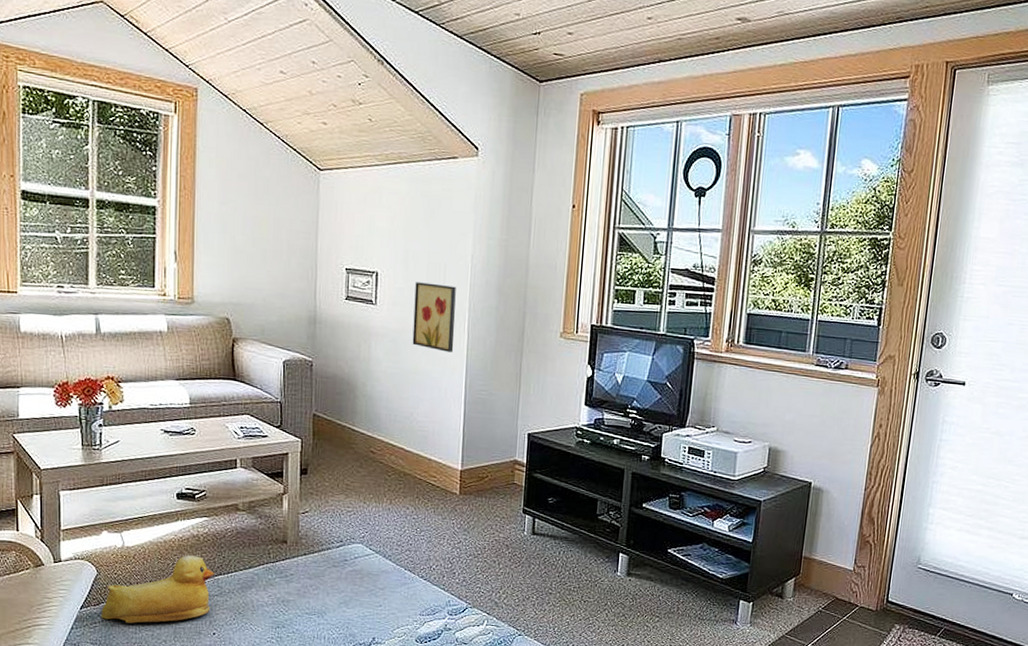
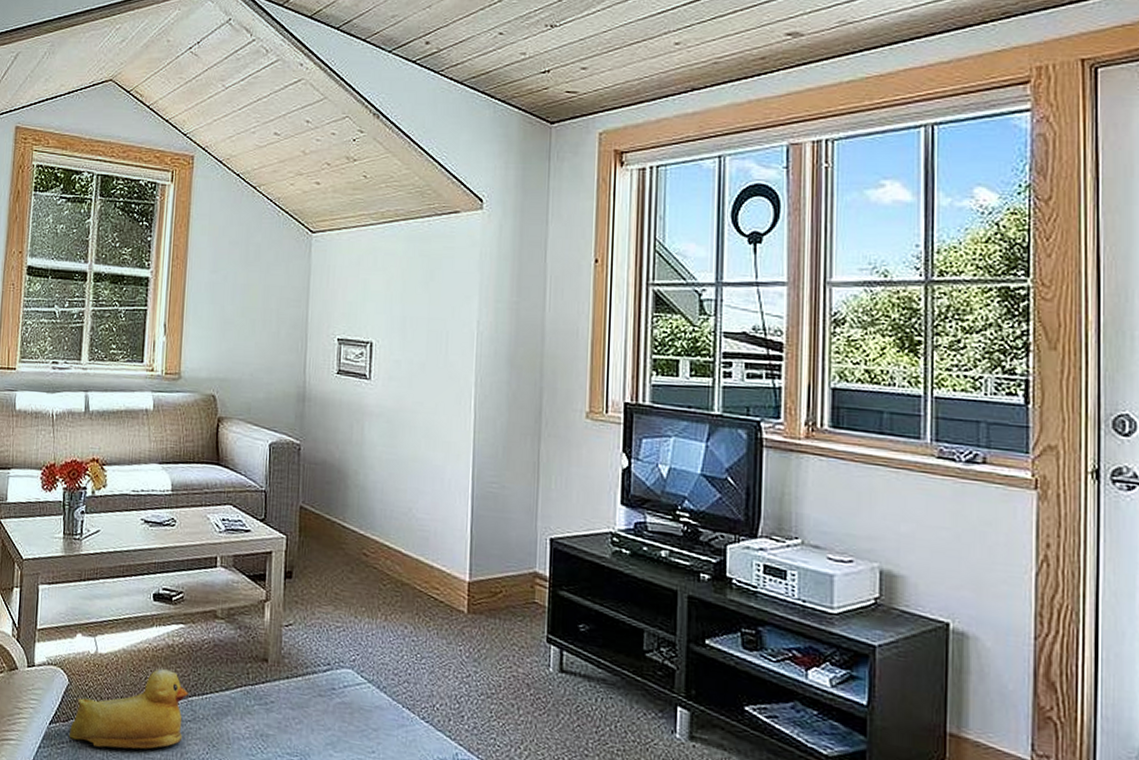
wall art: present [412,282,456,352] -> none [410,353,460,436]

